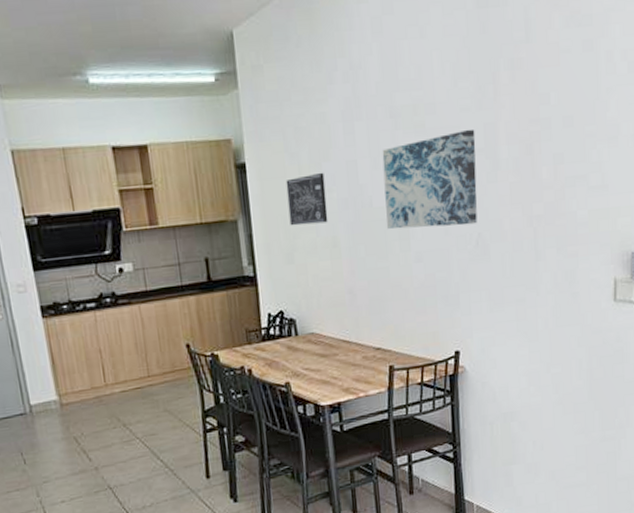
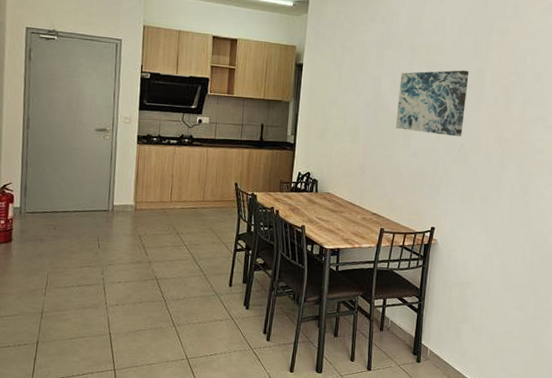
wall art: present [285,172,328,226] -> none [326,80,357,116]

